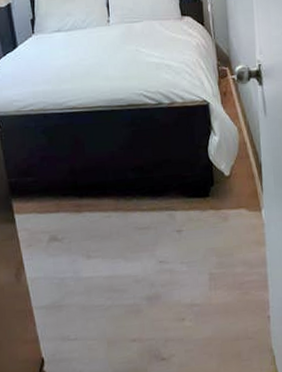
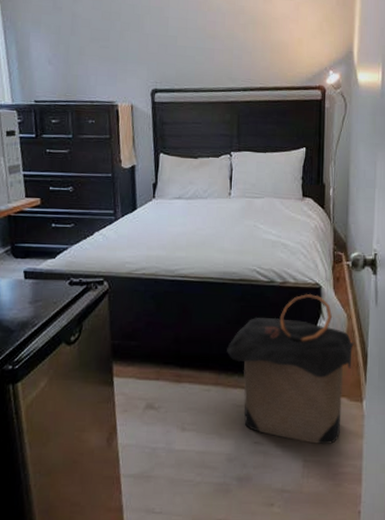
laundry hamper: none [123,111,248,257] -> present [227,293,355,445]

